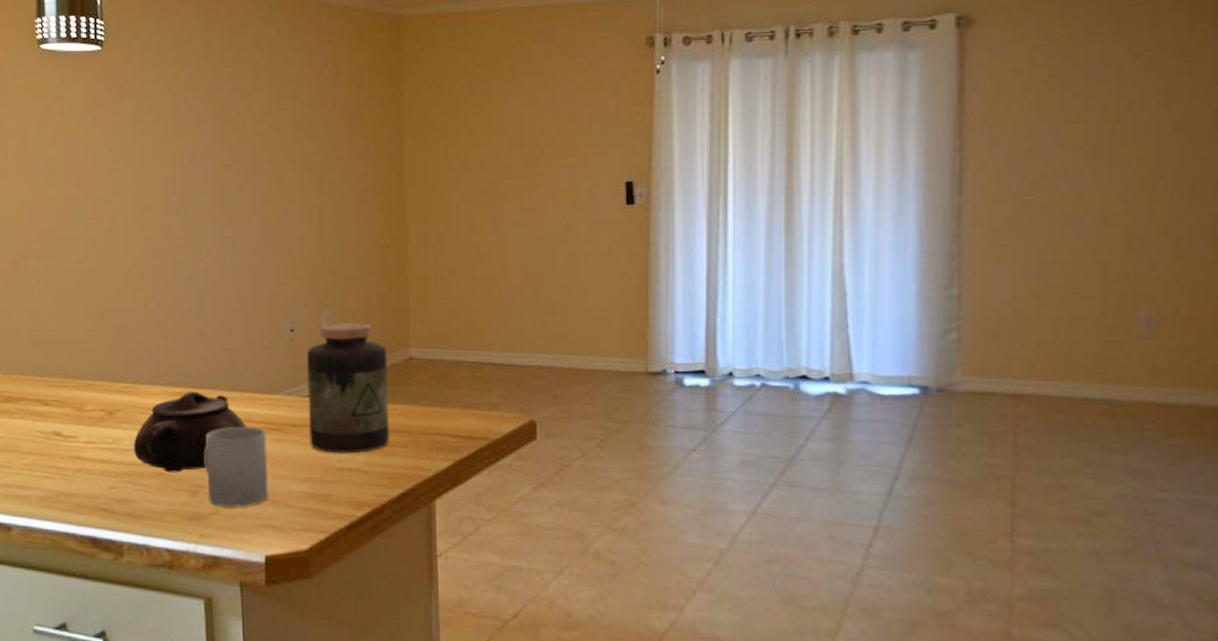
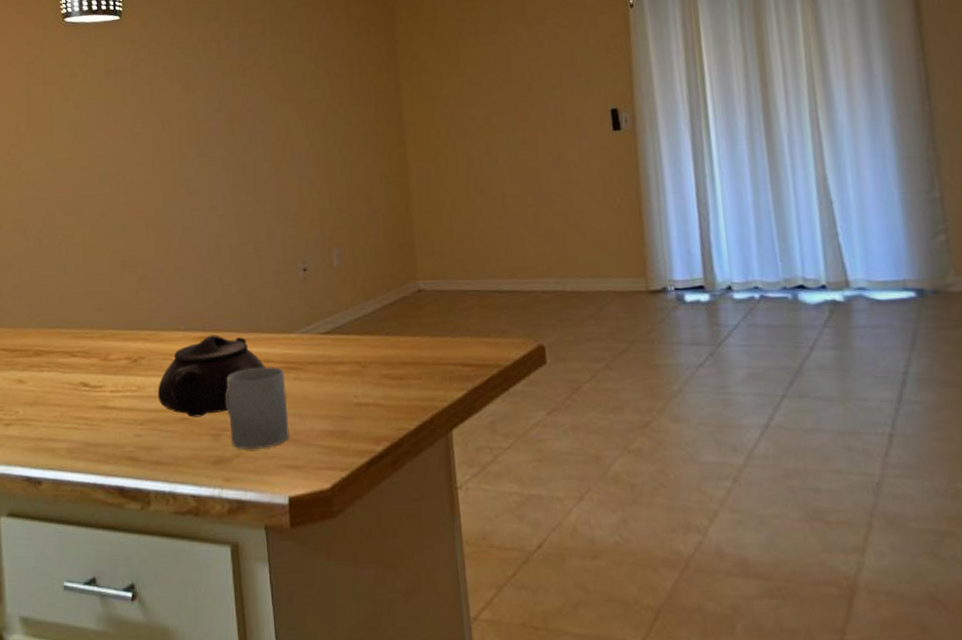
jar: present [306,323,390,454] -> none [319,258,404,389]

